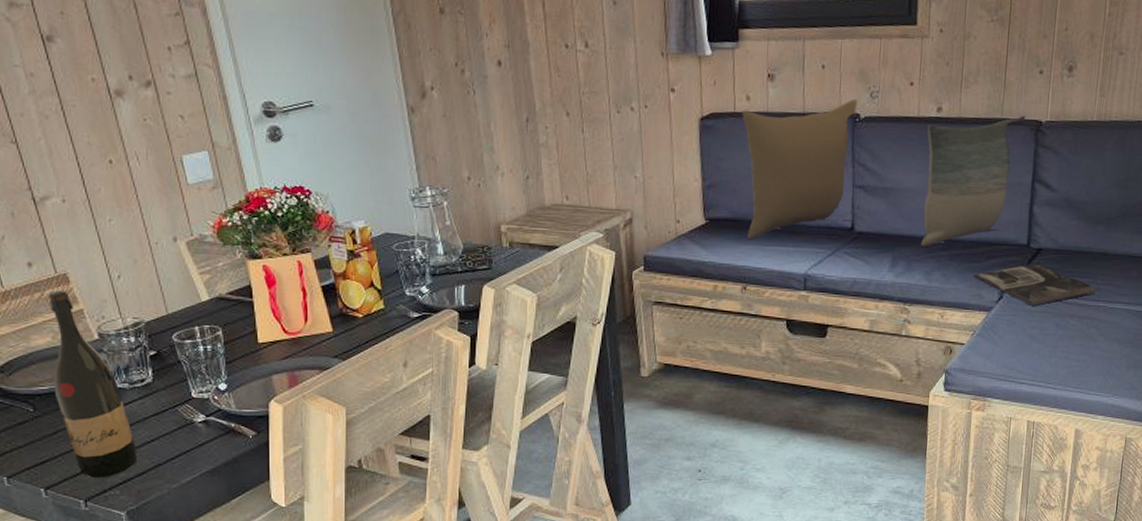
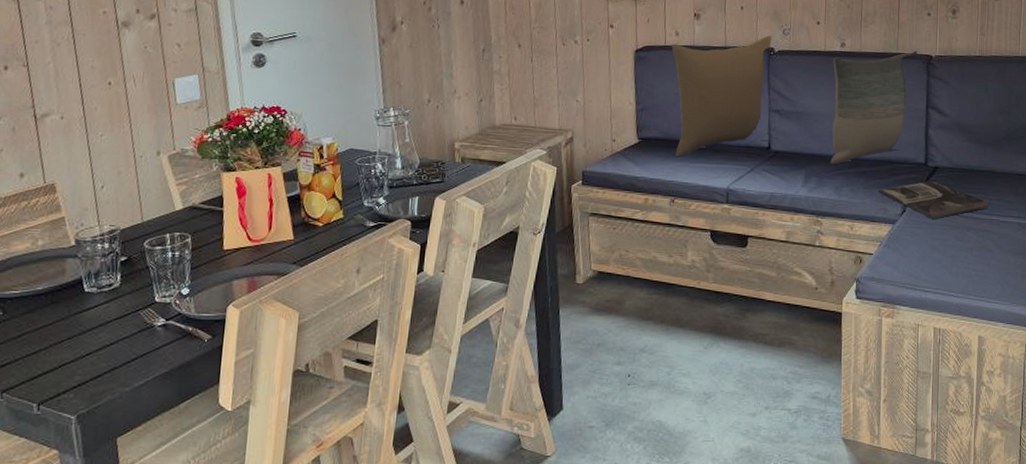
wine bottle: present [48,291,138,479] -> none [25,199,97,382]

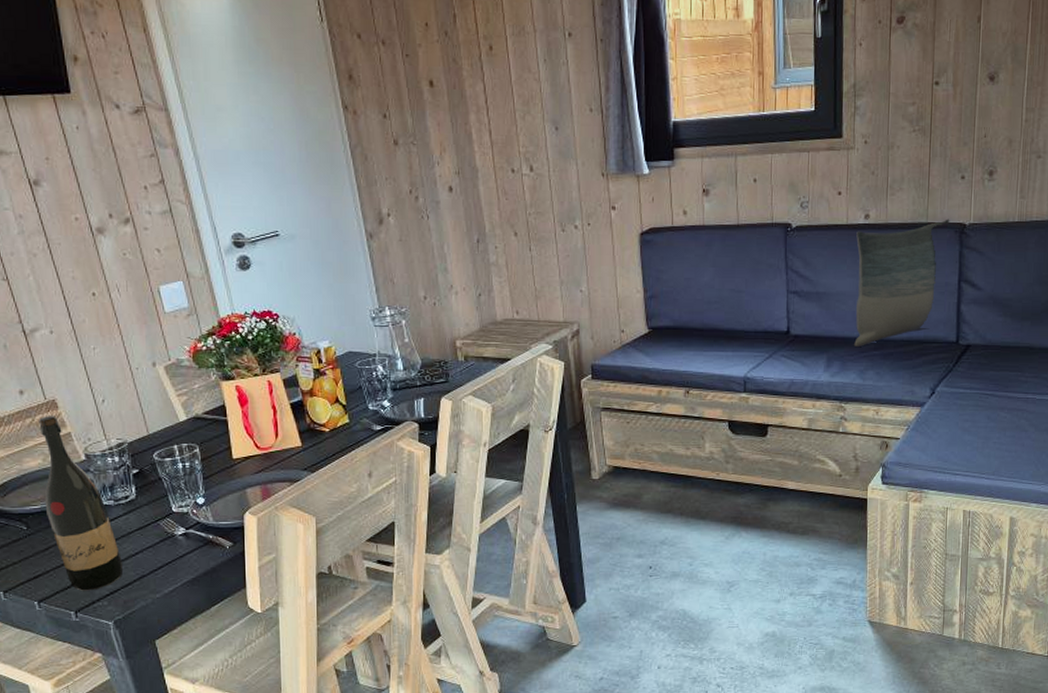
wine bottle: none [25,199,97,382] -> present [39,416,123,591]
pillow: present [671,35,773,156] -> none [679,210,792,345]
magazine: present [879,180,989,220] -> none [906,359,1025,401]

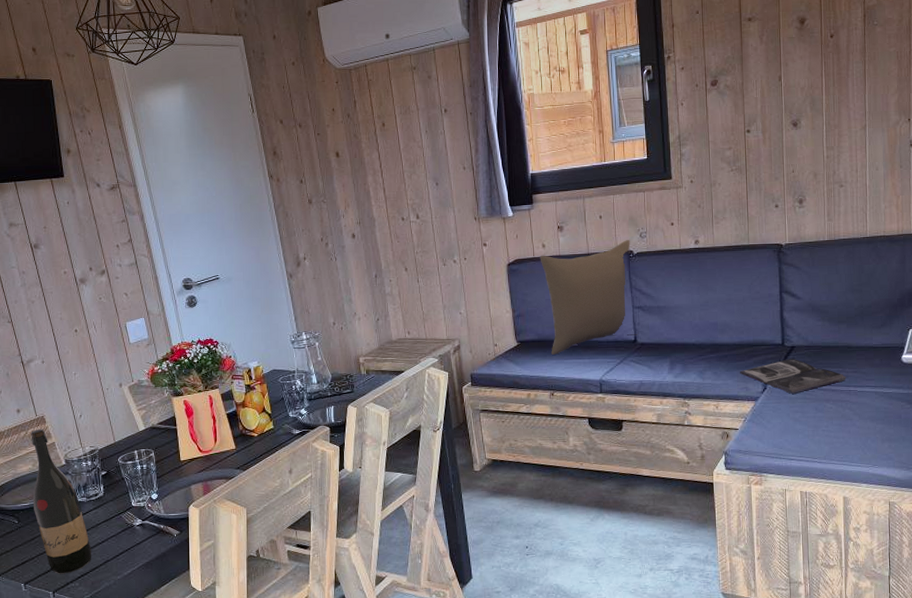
pillow: none [679,210,792,345] -> present [540,240,639,355]
pillow: present [854,219,950,347] -> none [689,241,769,351]
magazine: none [906,359,1025,401] -> present [740,358,846,395]

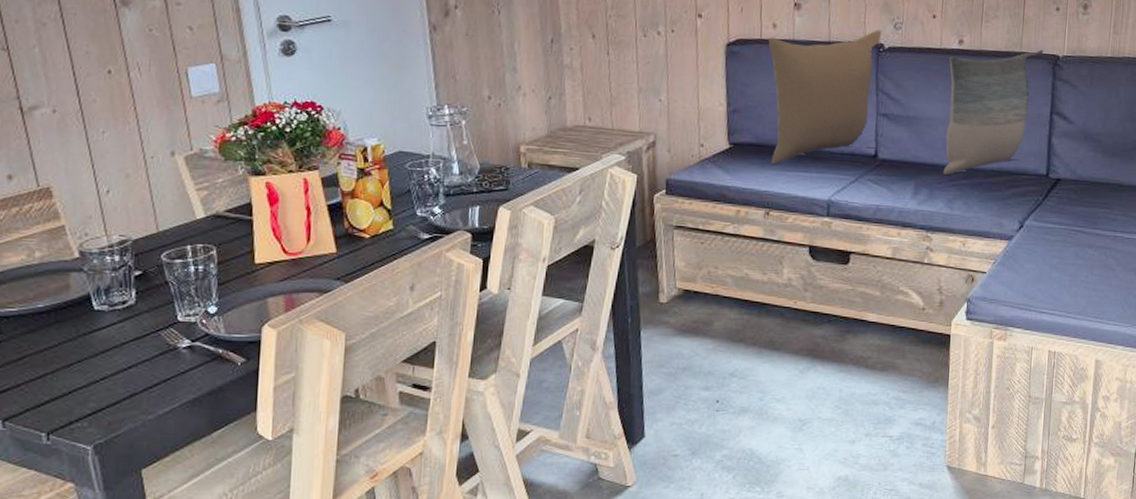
wine bottle: present [31,429,92,574] -> none [23,205,112,409]
pillow: none [689,241,769,351] -> present [943,49,1044,175]
magazine: present [740,358,846,395] -> none [995,193,1114,236]

